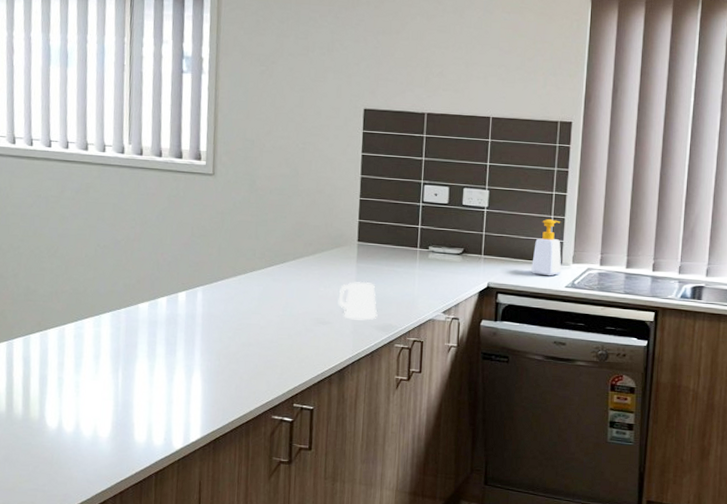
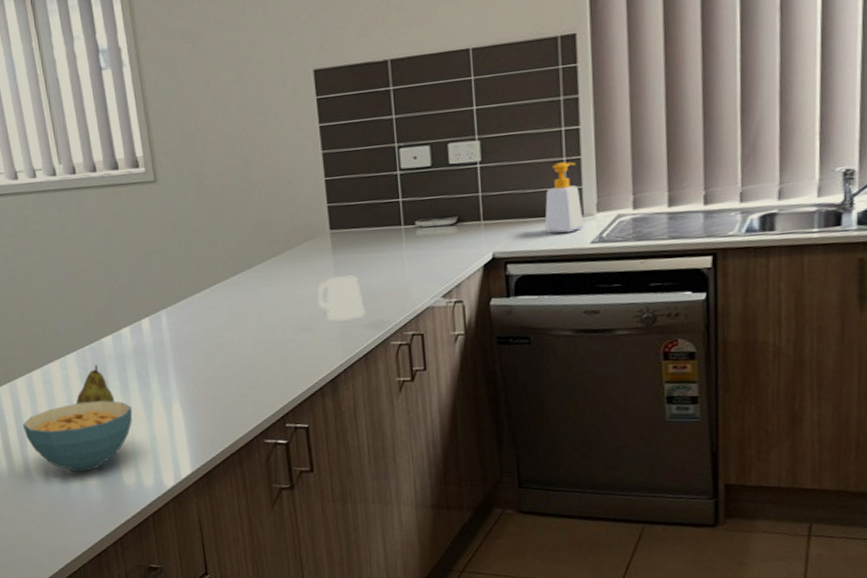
cereal bowl: none [46,359,155,425] -> present [23,400,133,472]
fruit: none [103,327,140,364] -> present [76,365,115,405]

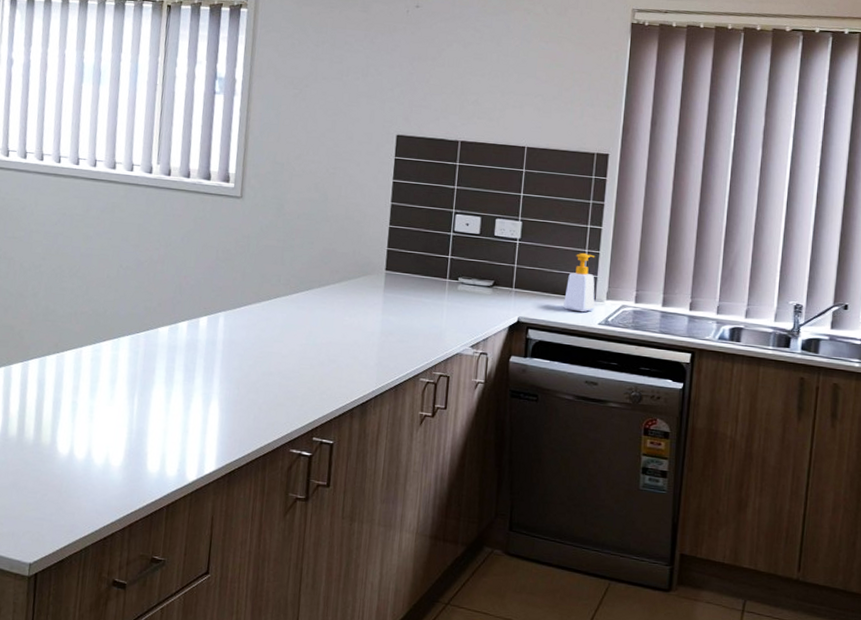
cereal bowl: present [23,400,133,472] -> none [60,384,172,453]
fruit: present [76,365,115,405] -> none [119,351,158,390]
mug: present [317,275,366,321] -> none [362,311,404,353]

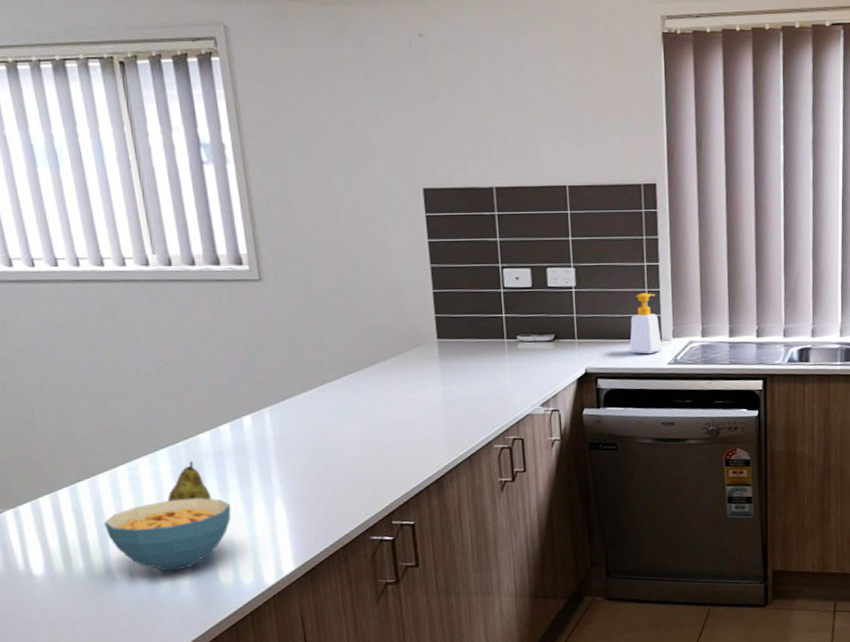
cereal bowl: none [60,384,172,453] -> present [104,497,231,572]
fruit: none [119,351,158,390] -> present [168,461,212,502]

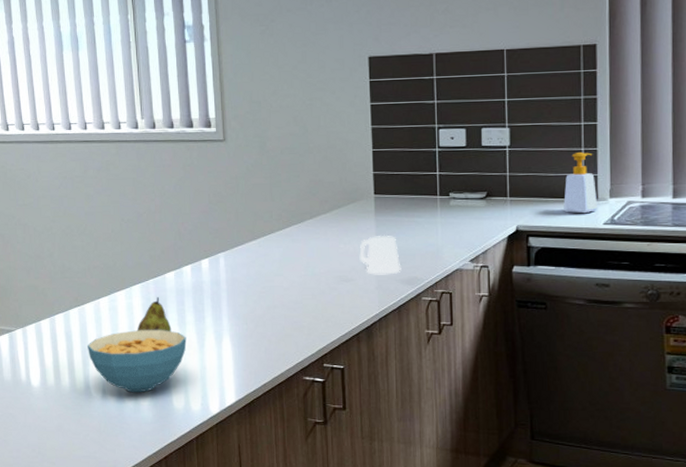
mug: none [424,381,471,425] -> present [359,235,401,275]

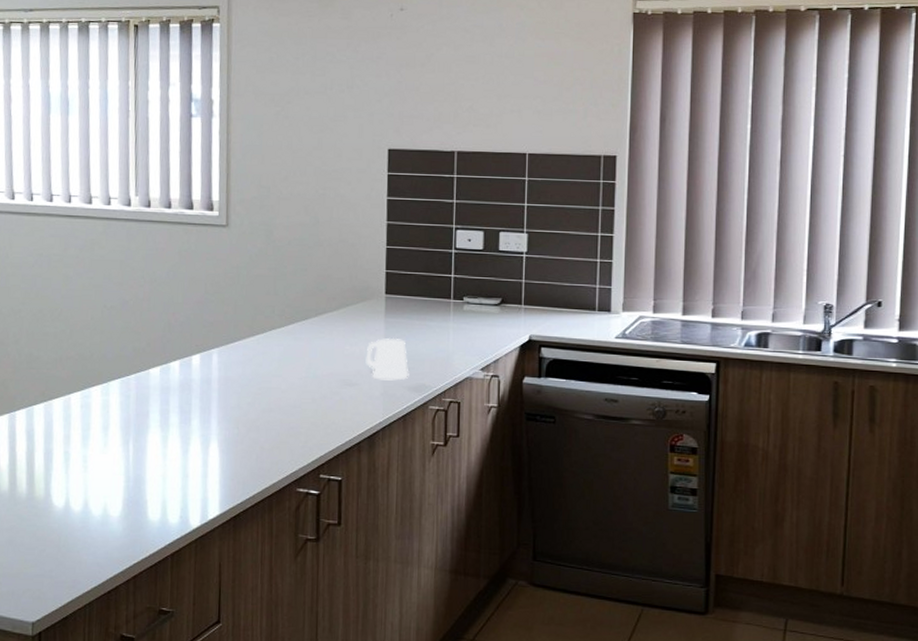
cereal bowl: present [87,329,187,393] -> none [52,430,169,503]
fruit: present [137,297,172,332] -> none [112,394,153,435]
soap bottle: present [563,151,598,214] -> none [577,262,611,326]

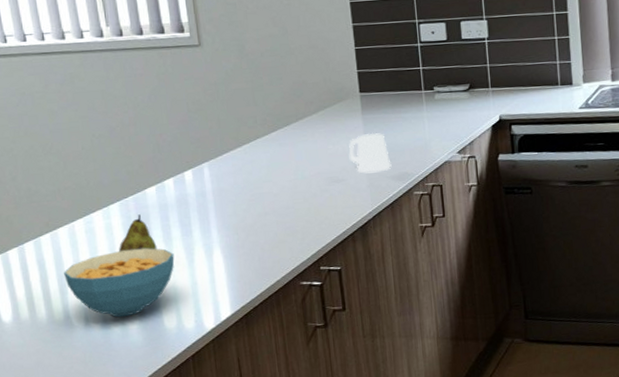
cereal bowl: none [52,430,169,503] -> present [64,247,175,318]
fruit: none [112,394,153,435] -> present [119,214,157,252]

